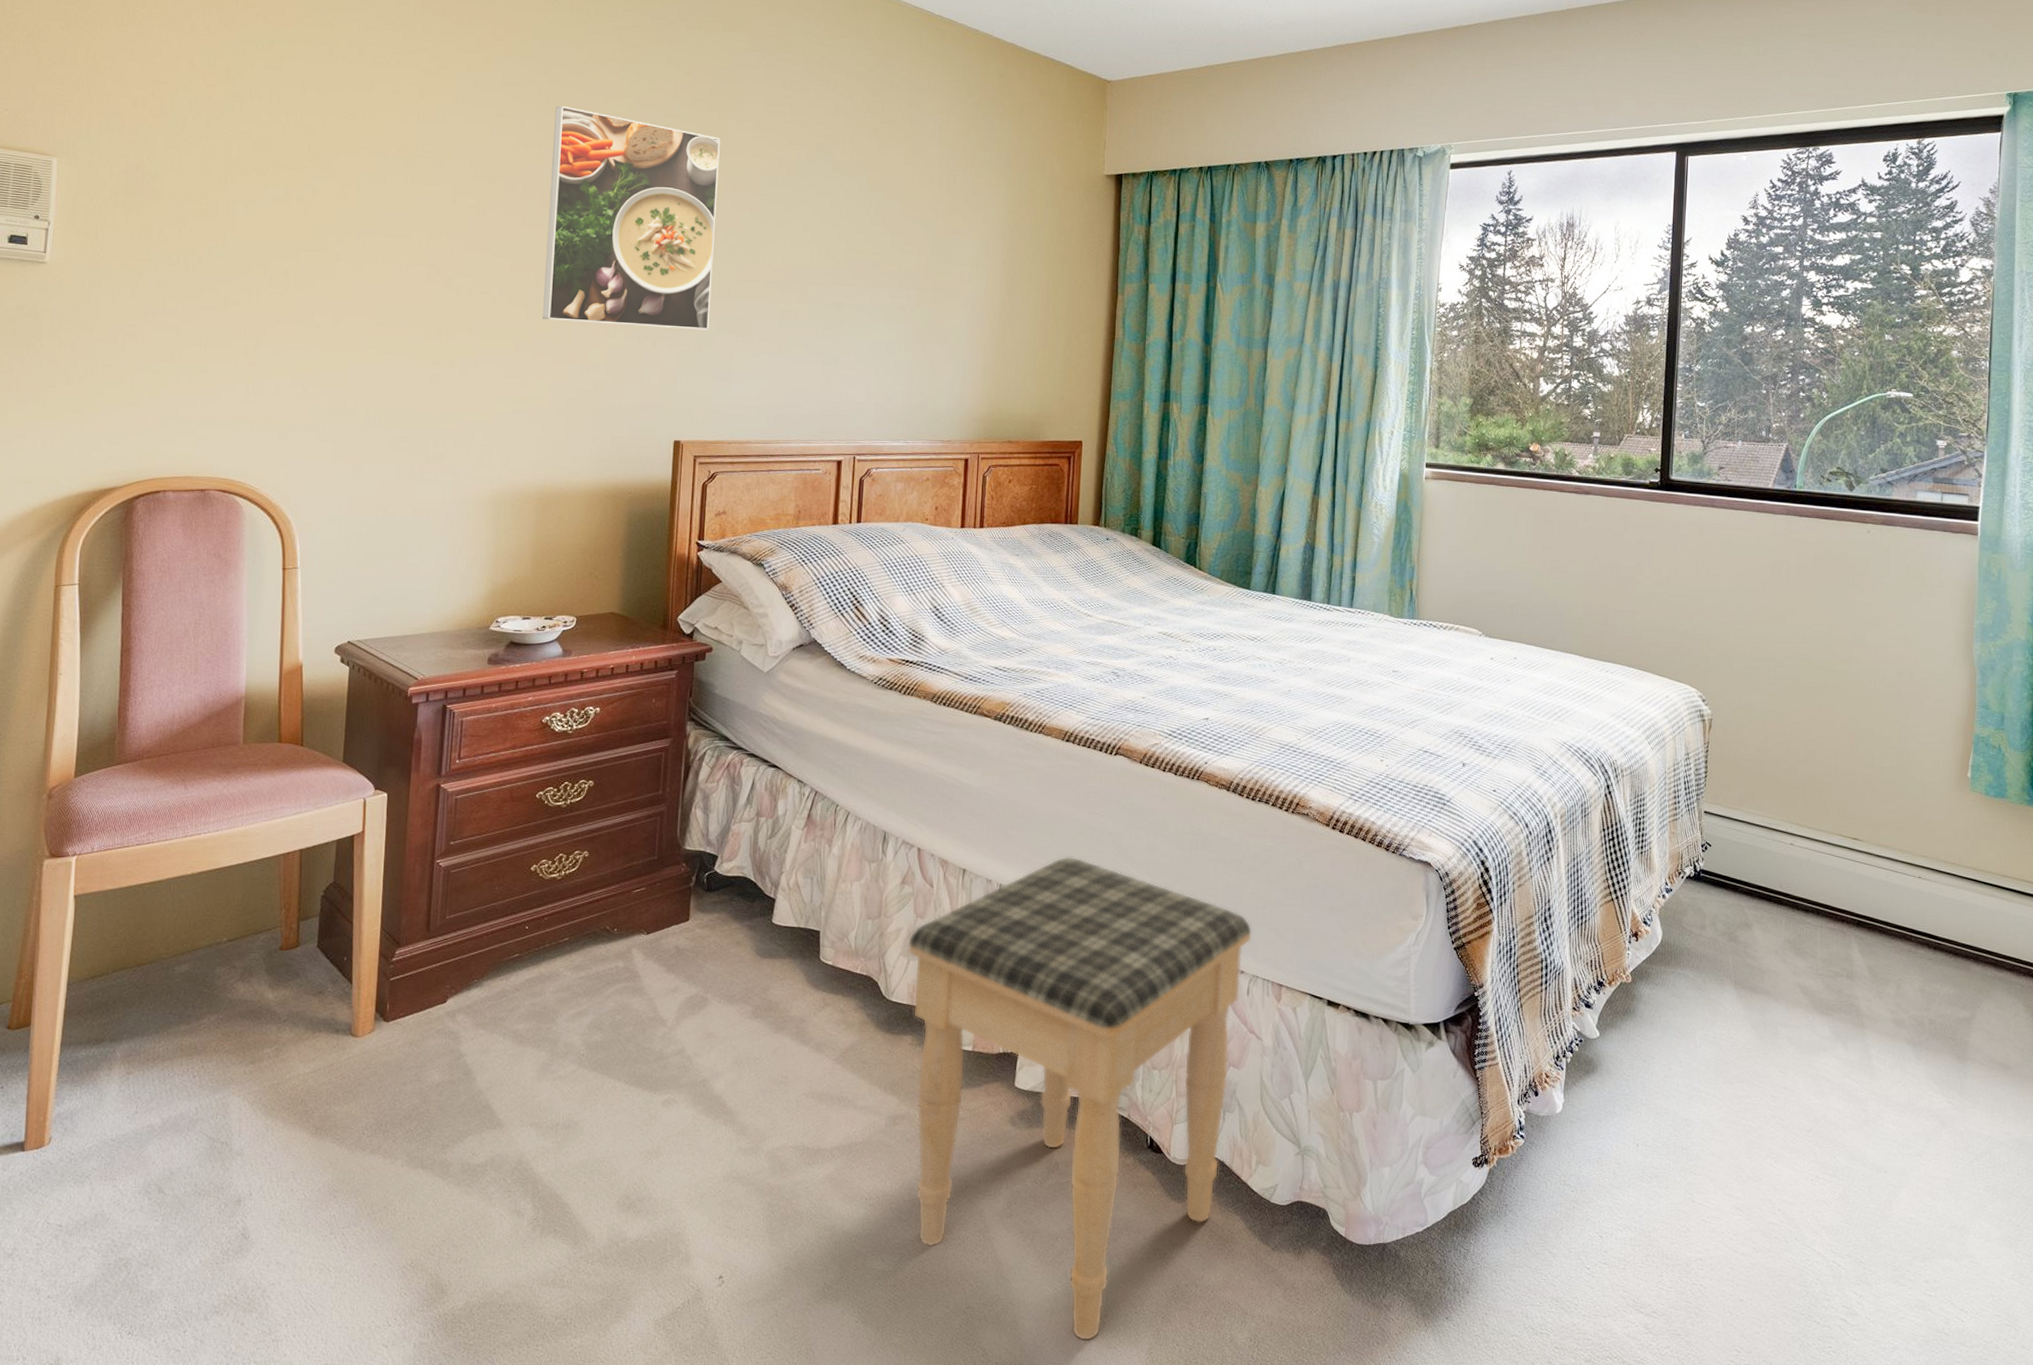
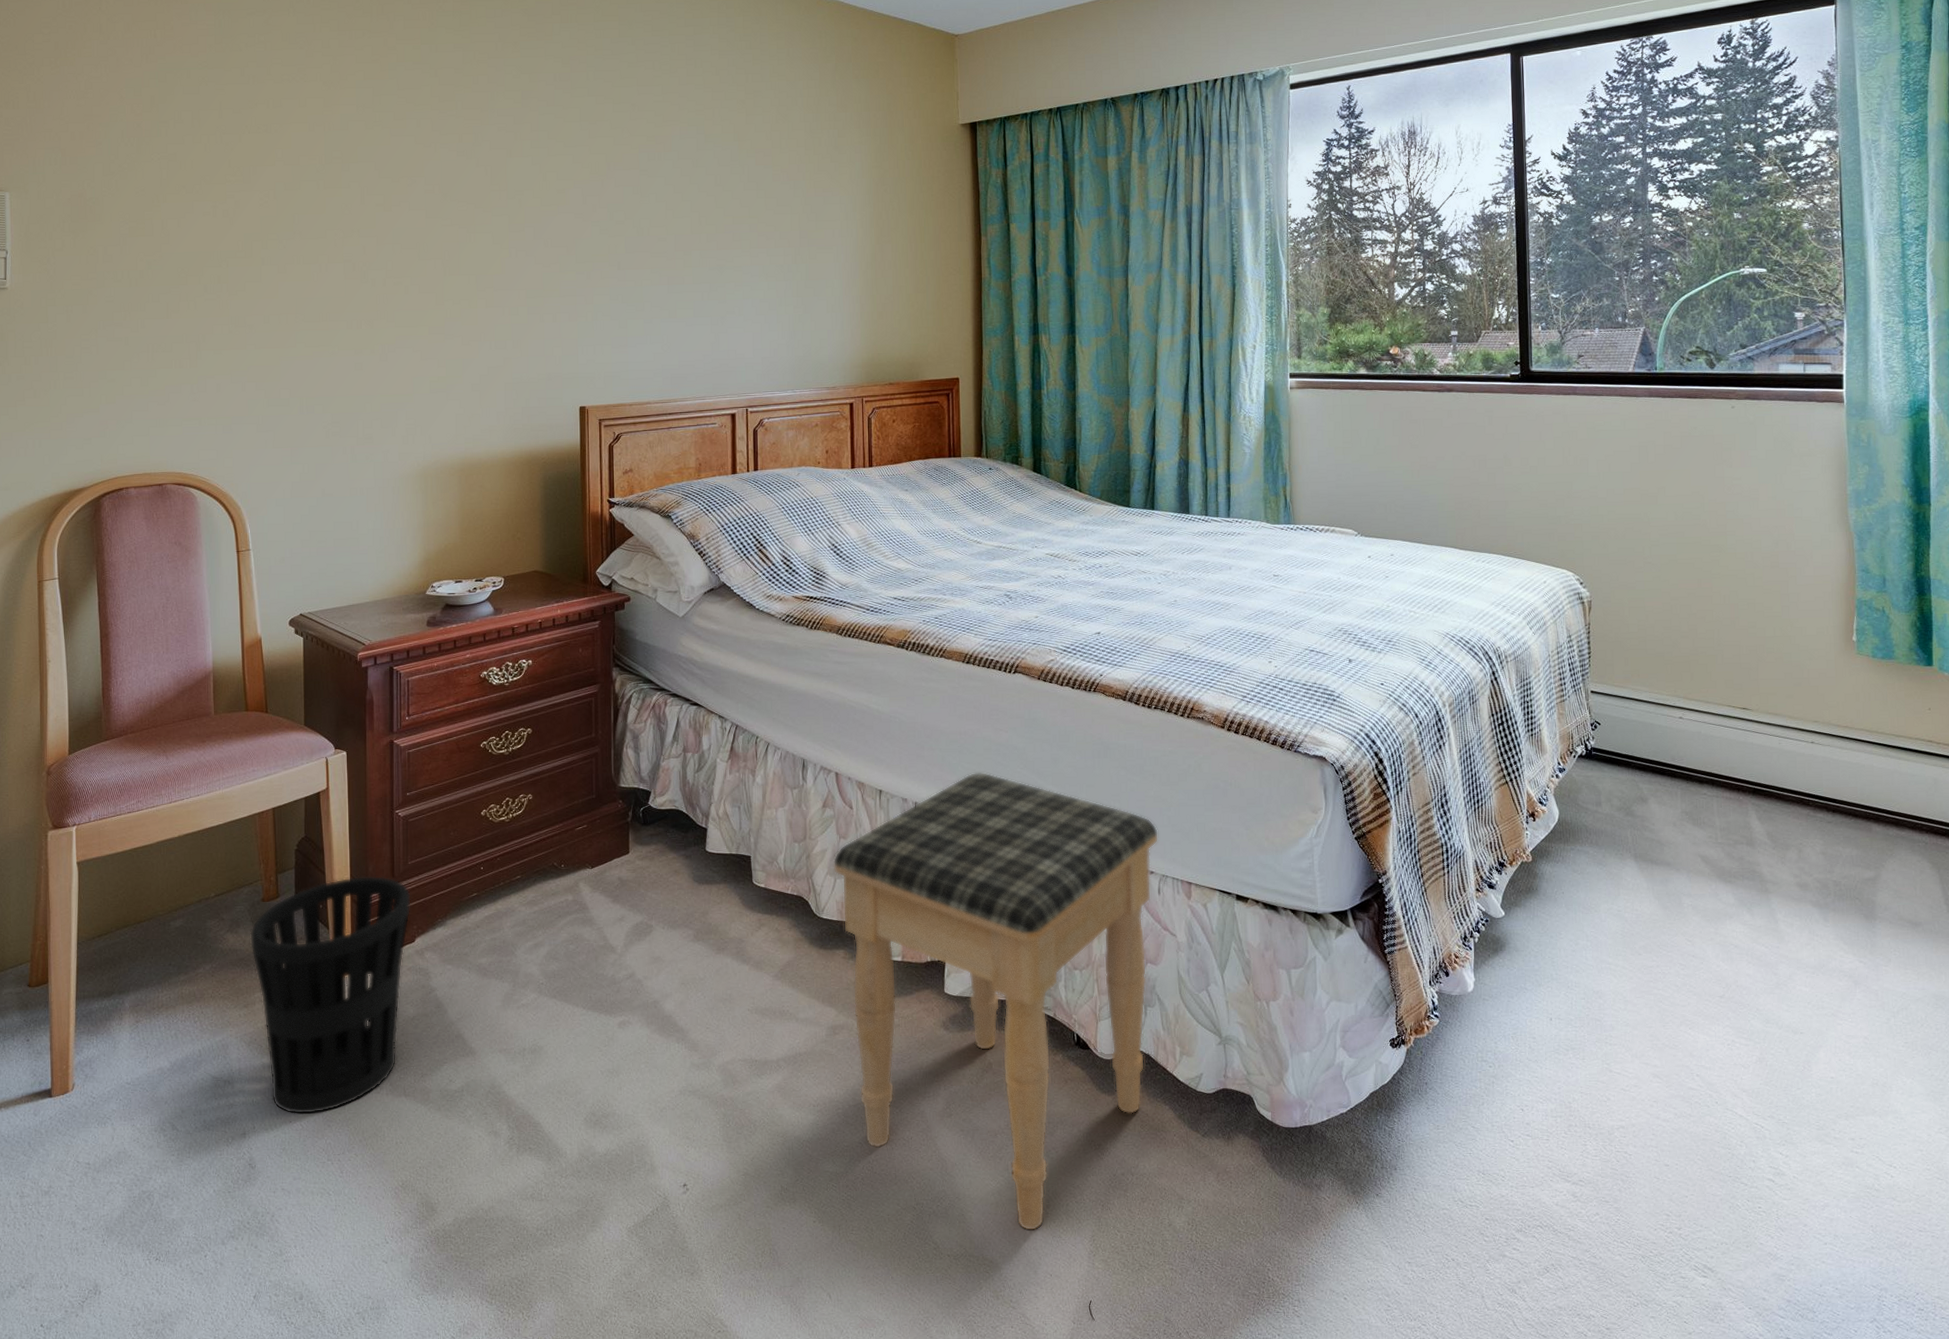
wastebasket: none [263,928,446,1183] -> present [250,875,411,1115]
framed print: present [542,105,720,331] -> none [447,104,604,304]

